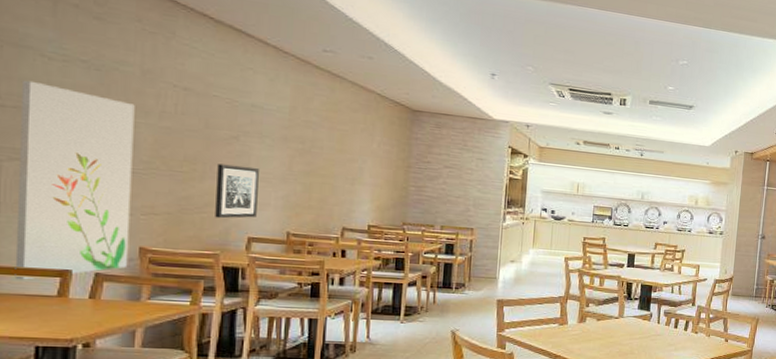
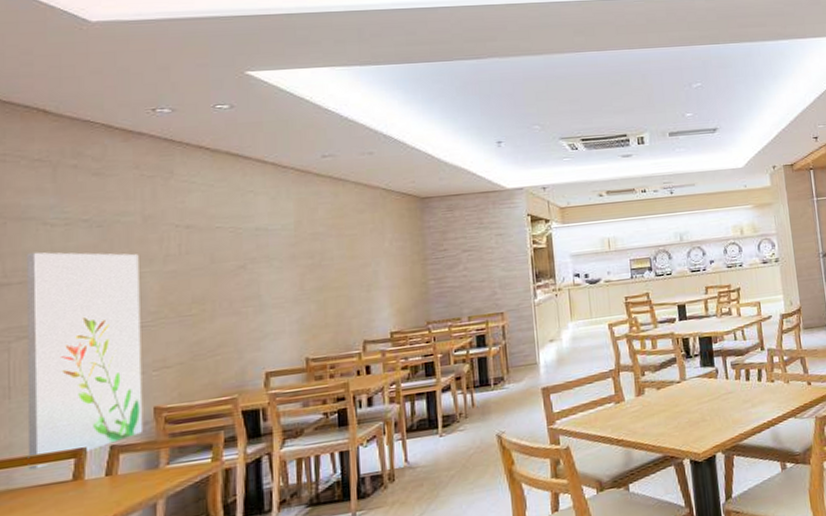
wall art: present [215,163,259,219] -> none [227,294,272,359]

